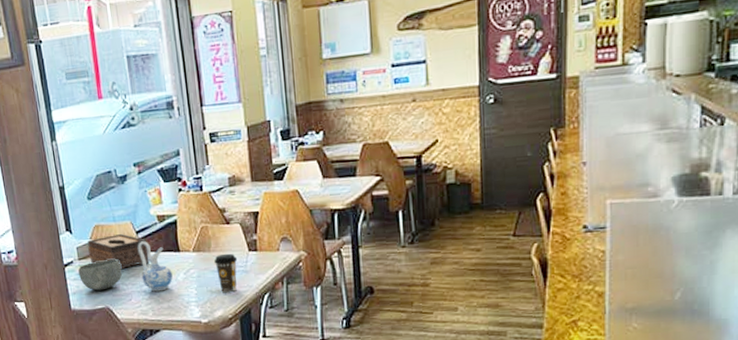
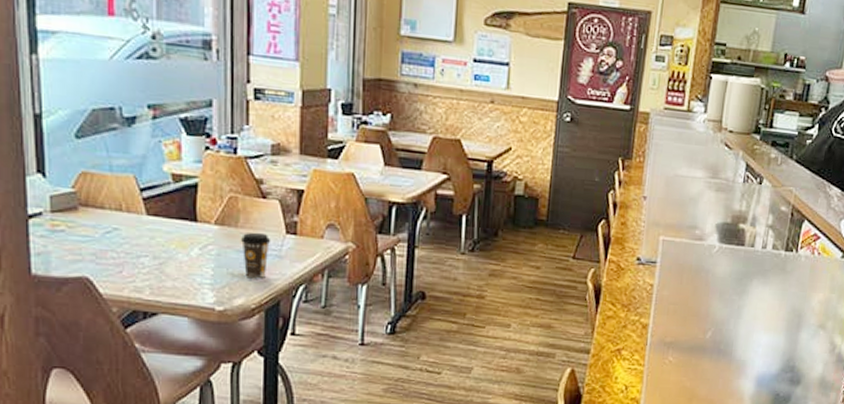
bowl: present [78,259,123,291] -> none [49,218,114,256]
tissue box: present [87,233,150,270] -> none [68,187,154,233]
ceramic pitcher: present [137,241,173,292] -> none [139,202,183,267]

